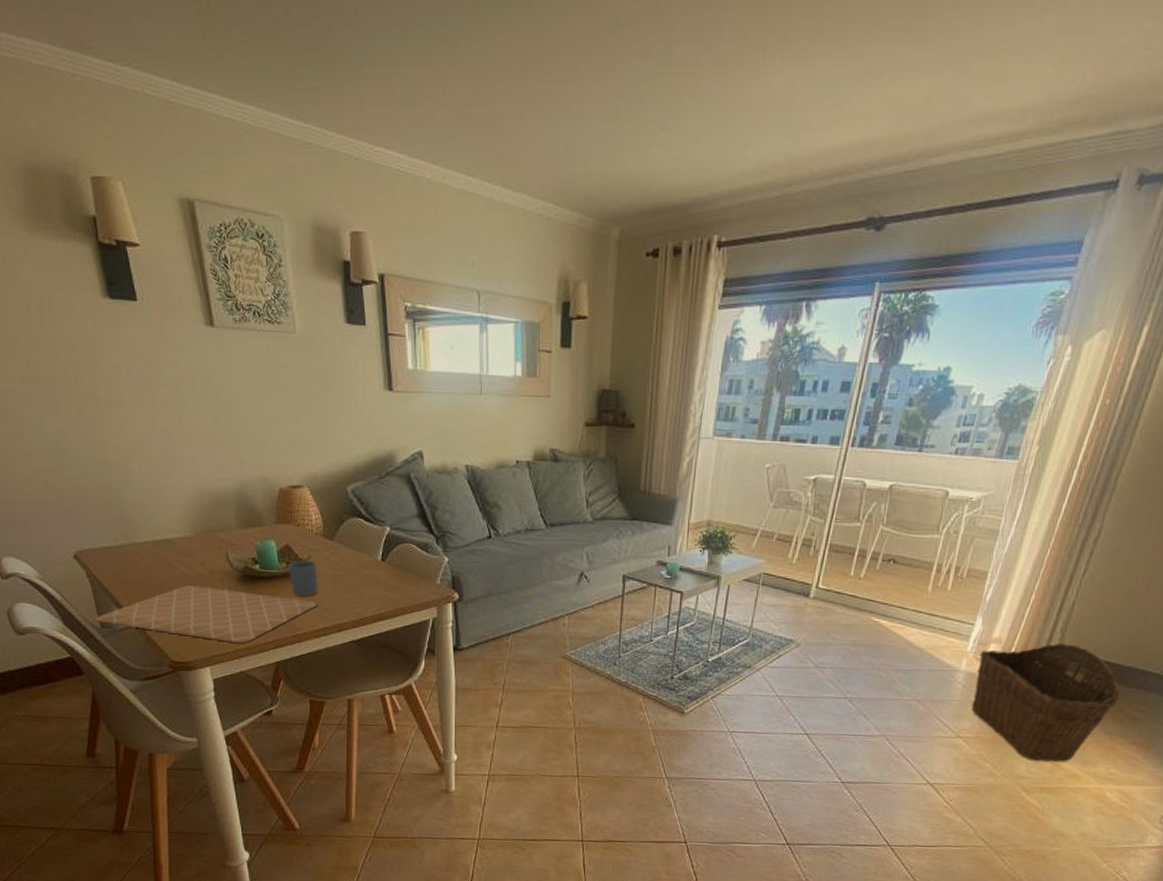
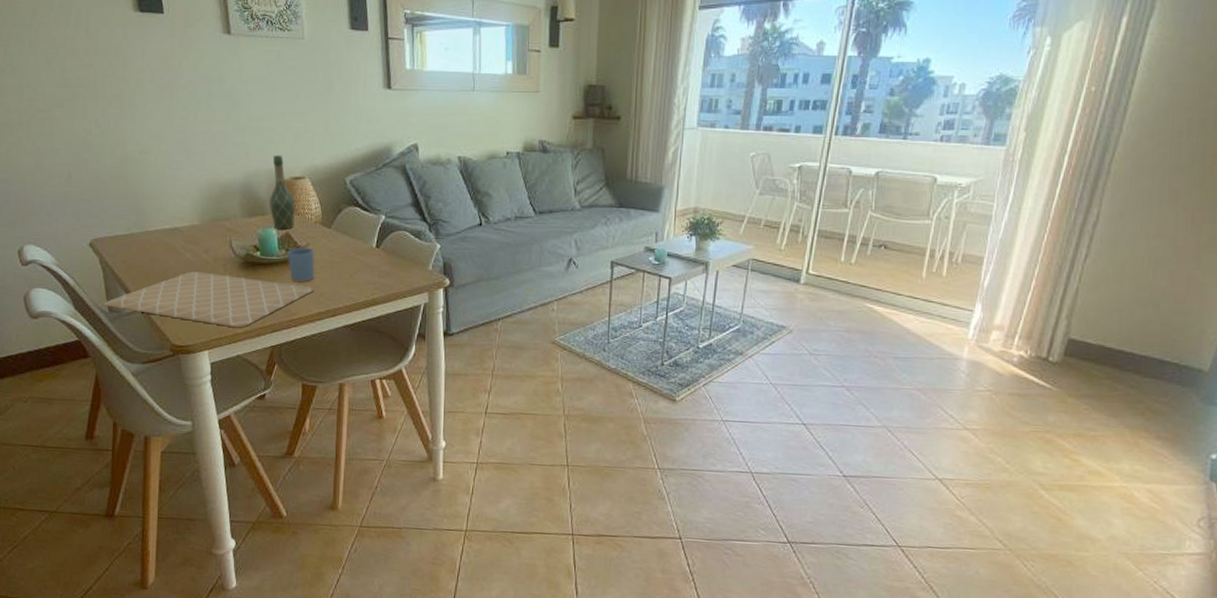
wine bottle: none [266,461,294,542] -> present [269,154,295,230]
wicker basket: present [971,644,1120,762] -> none [977,331,1137,458]

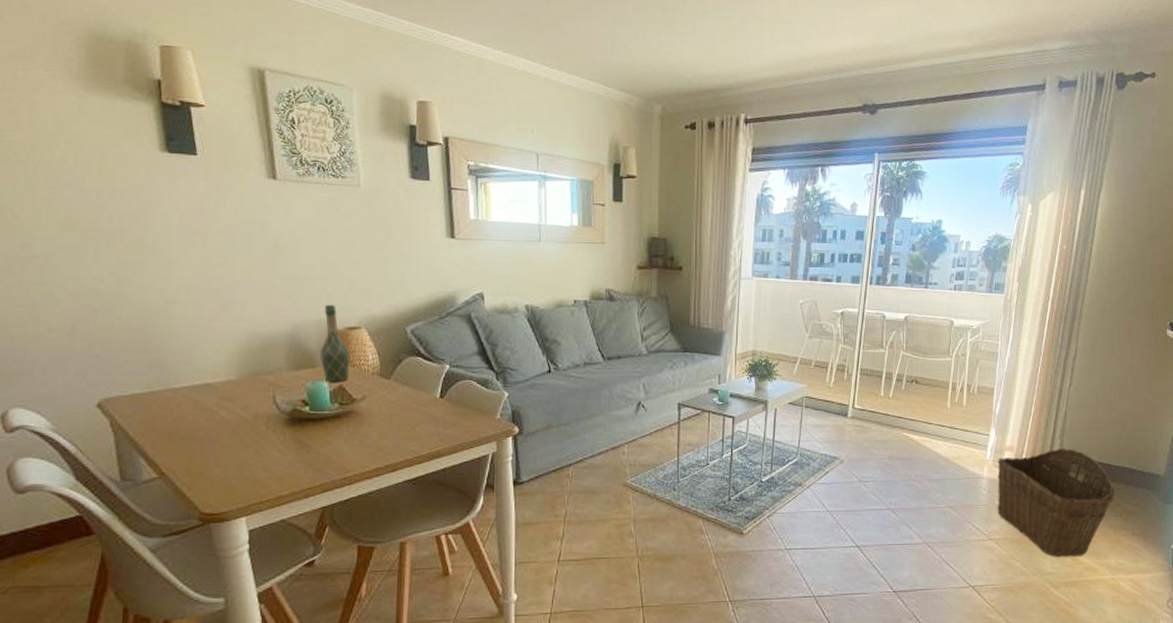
placemat: present [104,271,313,328] -> none [115,431,370,490]
mug: present [287,247,315,283] -> none [340,400,372,438]
wicker basket: none [977,331,1137,458] -> present [997,449,1115,557]

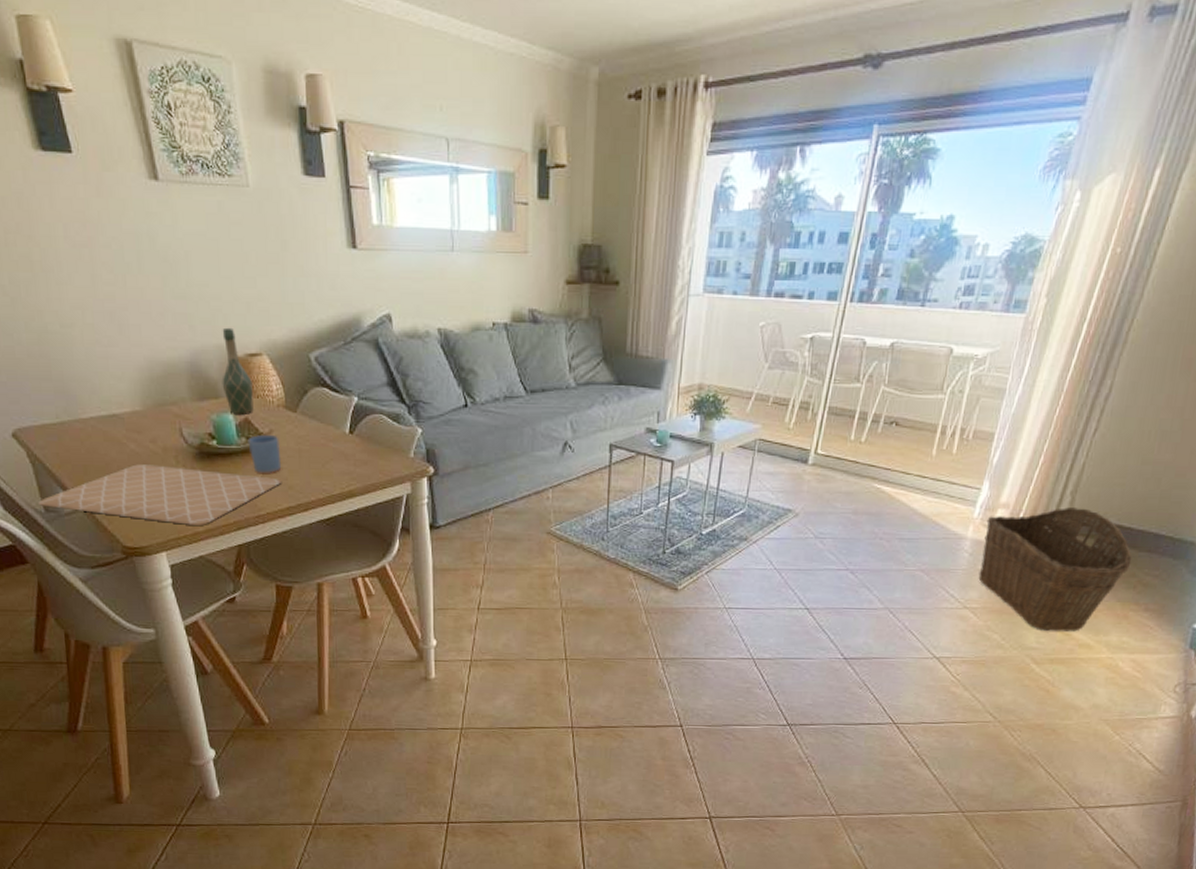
placemat: none [115,431,370,490] -> present [38,464,281,526]
mug: none [340,400,372,438] -> present [248,434,282,474]

